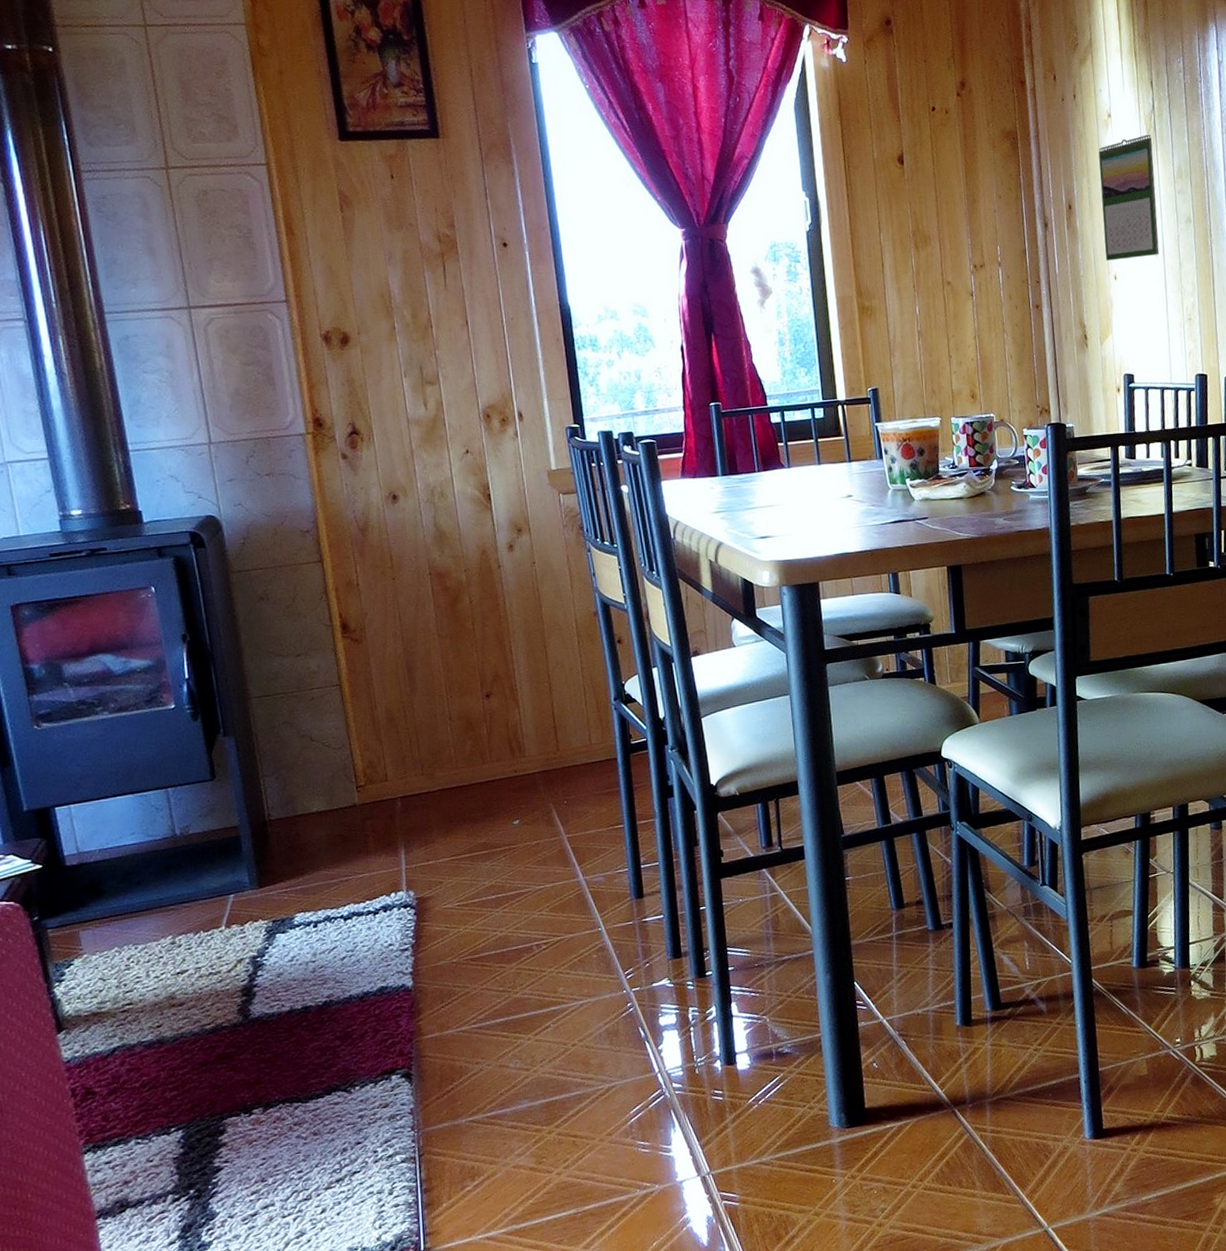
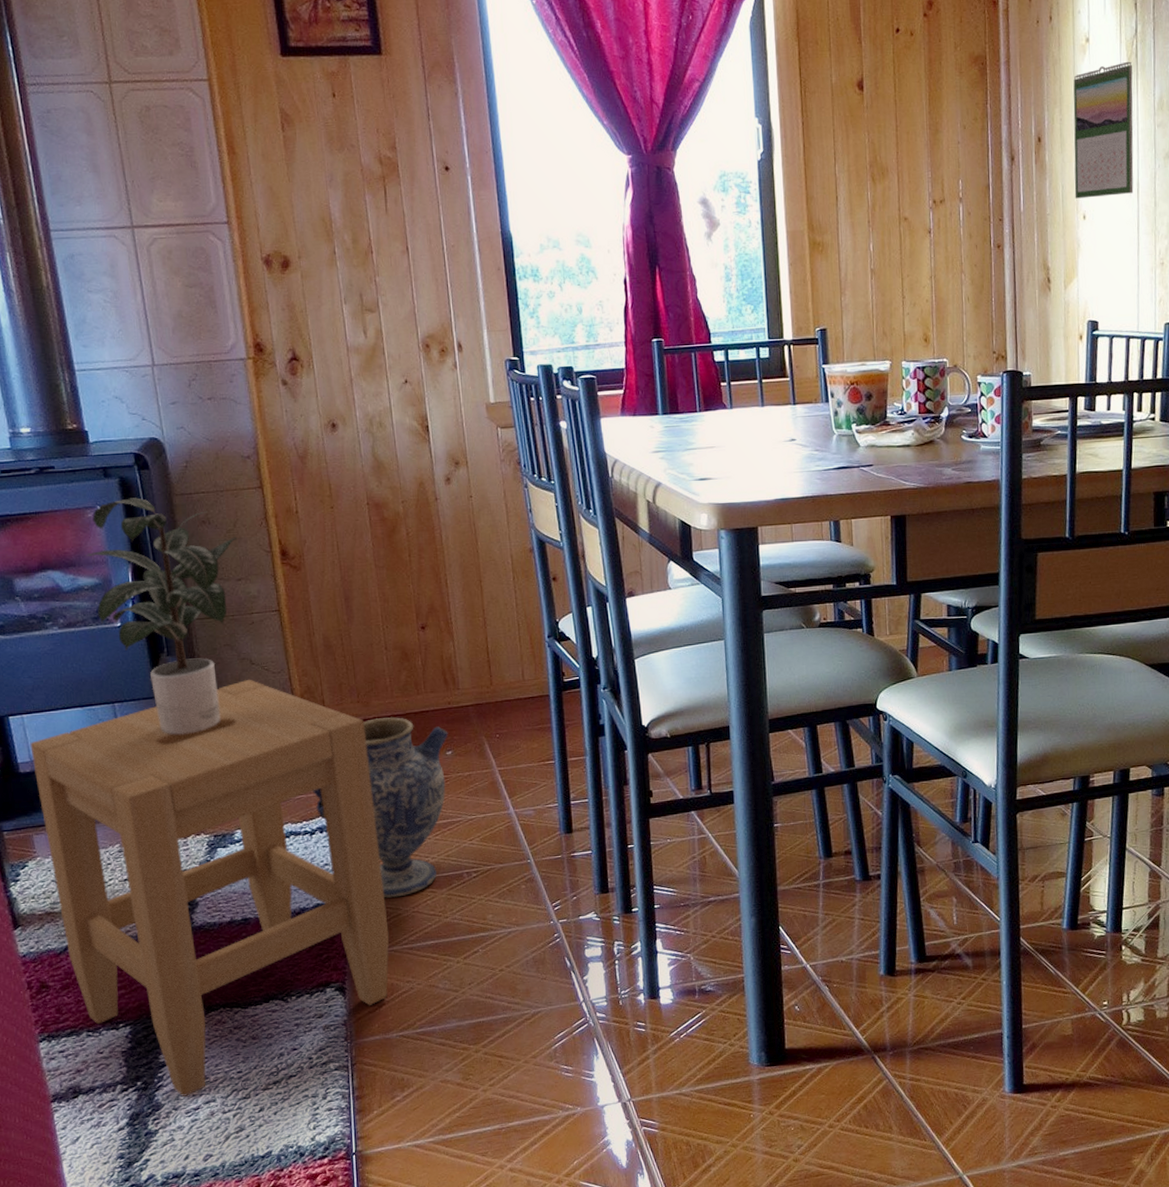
stool: none [77,756,457,1203] -> present [30,679,389,1097]
potted plant: none [138,576,296,818] -> present [86,498,237,735]
ceramic jug: none [376,788,515,977] -> present [313,716,448,898]

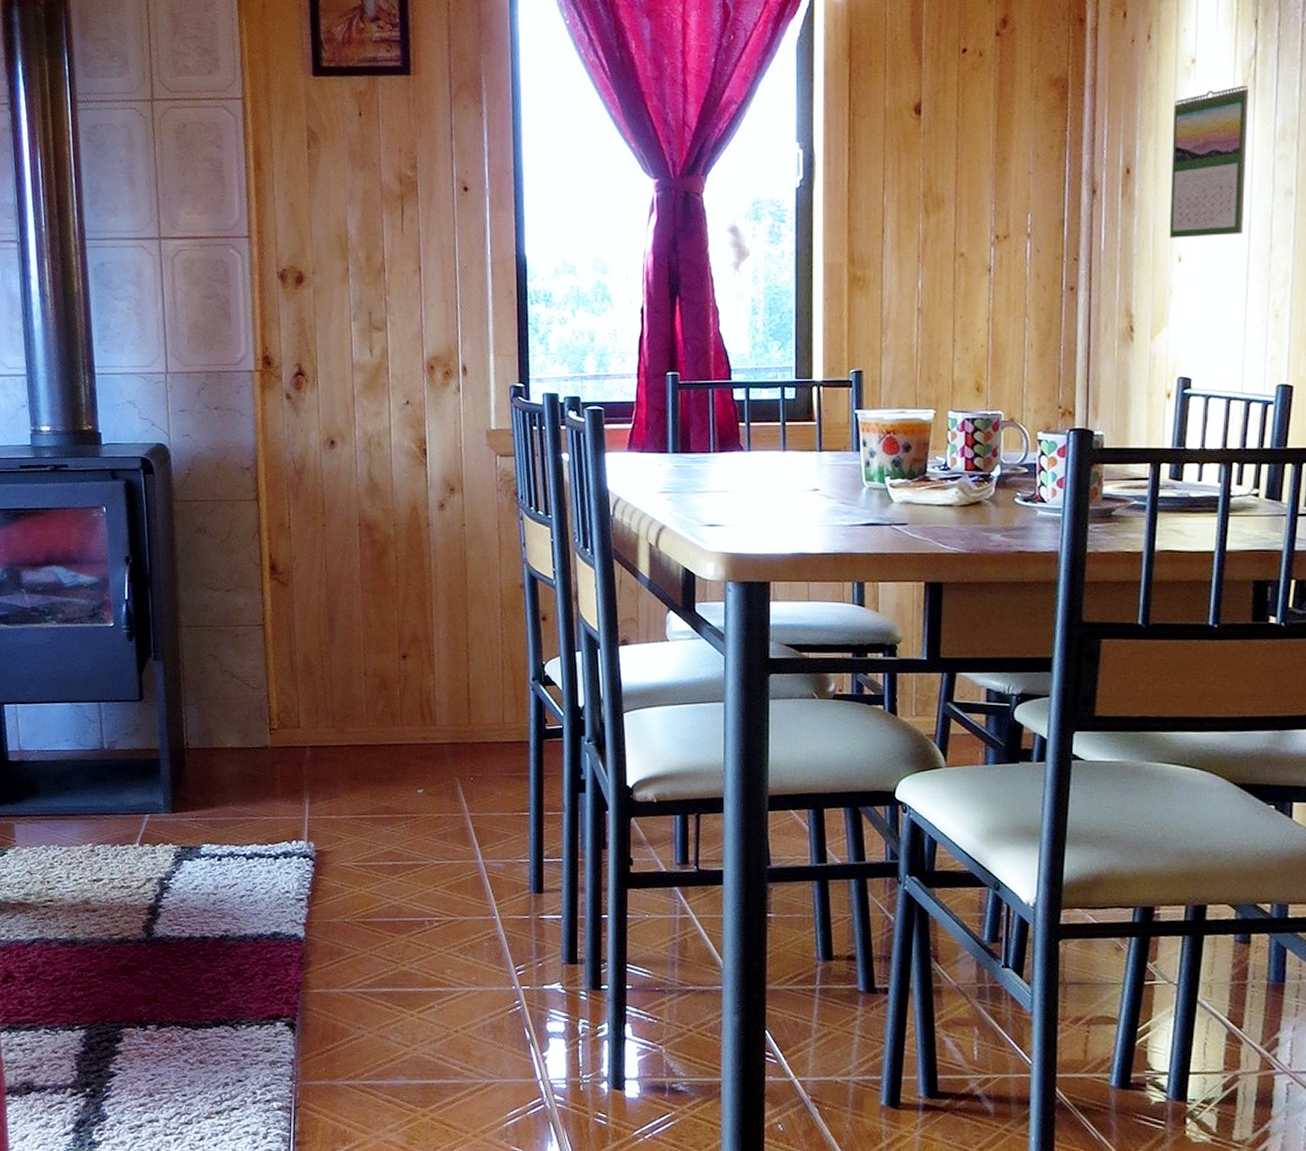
stool: present [30,679,389,1097] -> none [20,691,344,1111]
potted plant: present [86,498,237,735] -> none [88,501,229,741]
ceramic jug: present [313,716,448,898] -> none [280,746,421,937]

